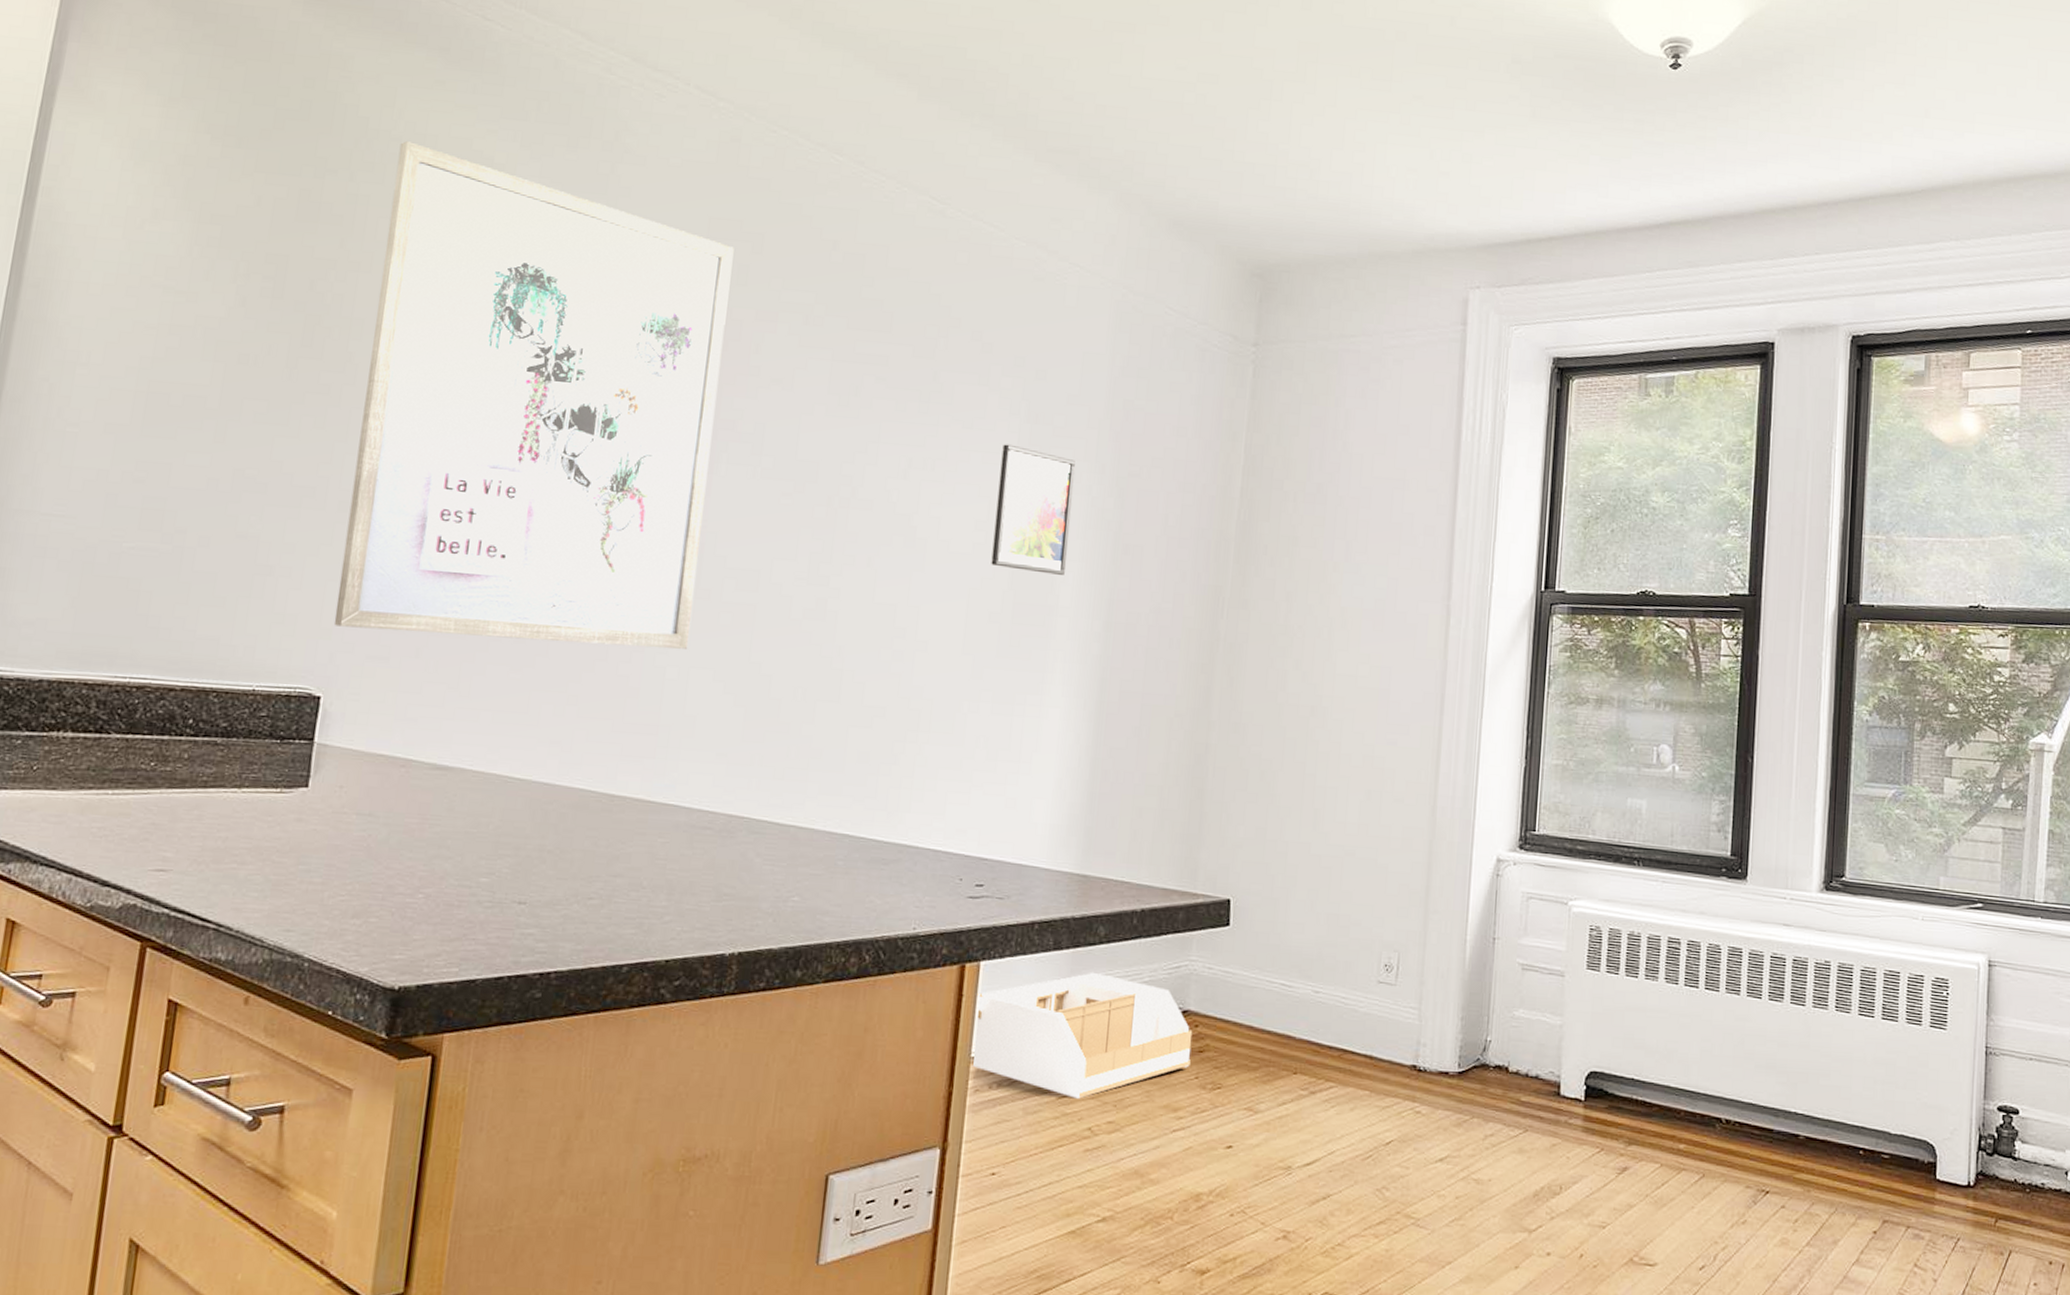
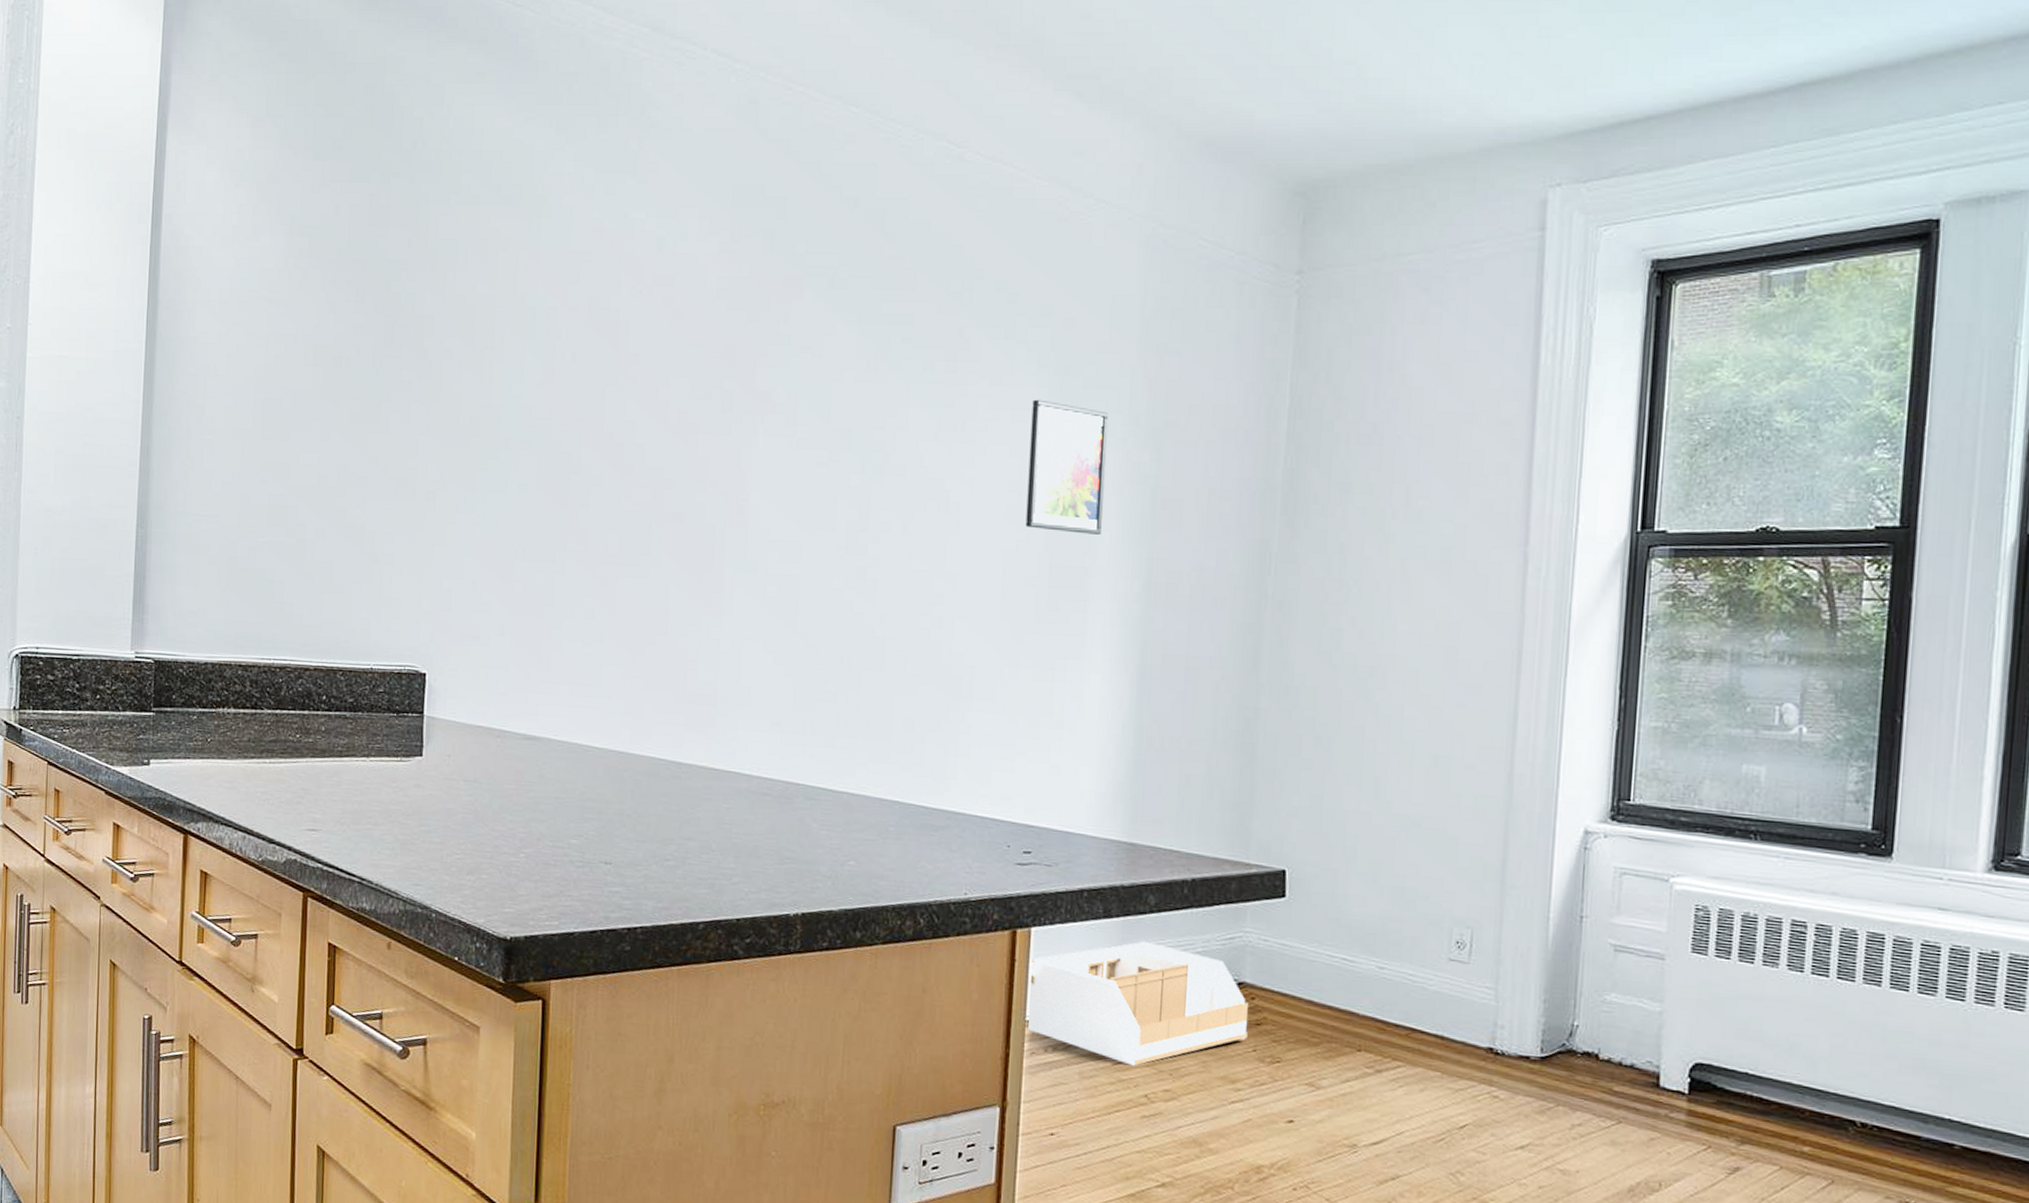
wall art: present [333,141,734,649] -> none [431,138,759,622]

